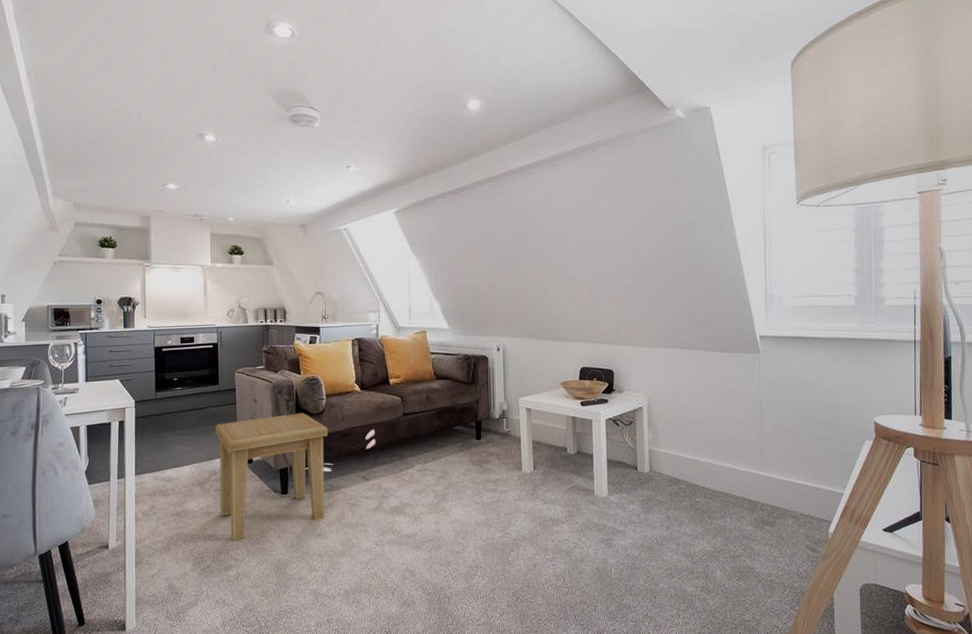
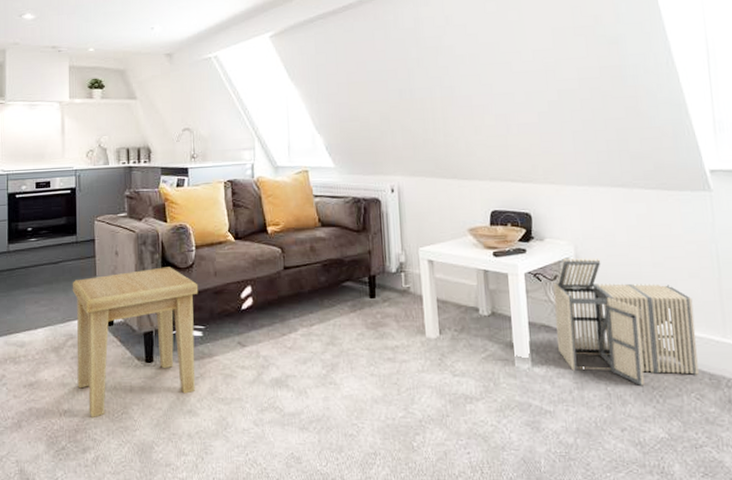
storage bin: none [628,406,740,510] -> present [553,257,699,386]

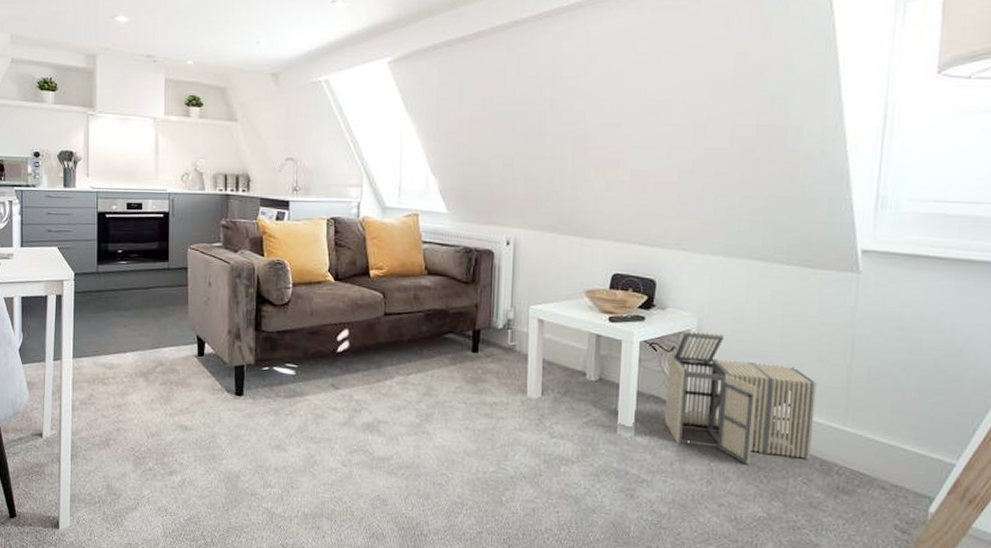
side table: present [72,267,199,417] -> none [162,302,294,443]

